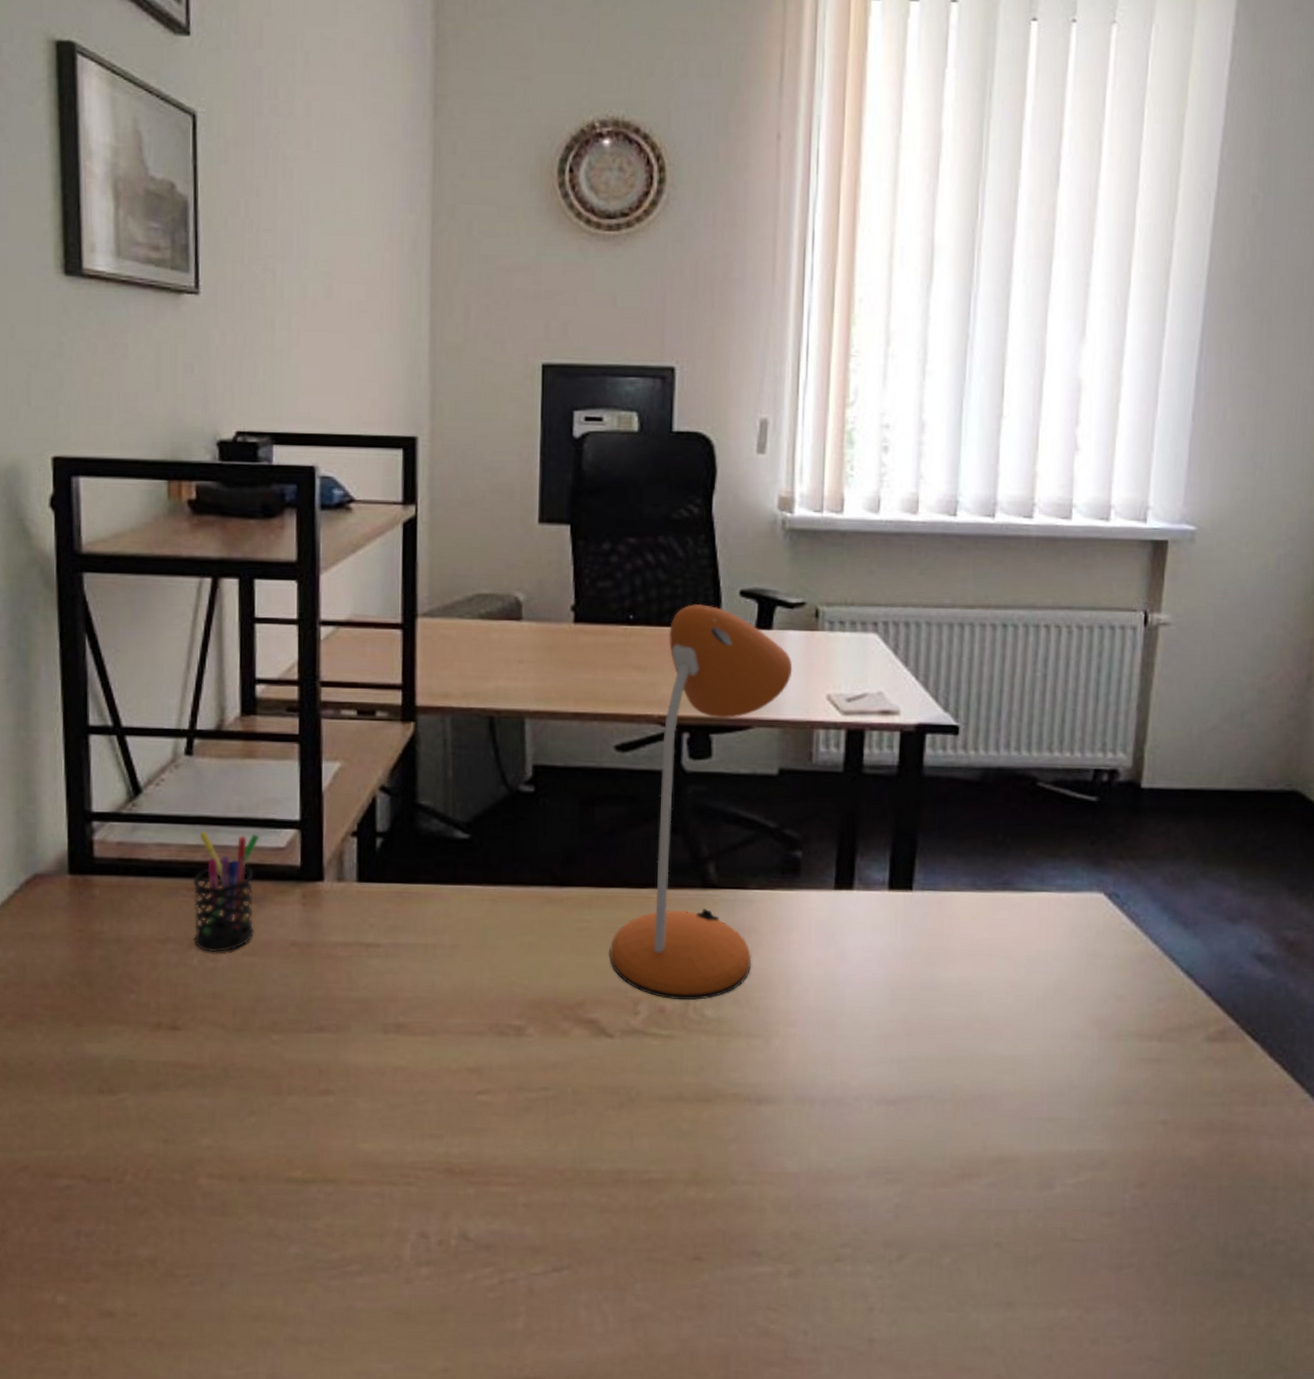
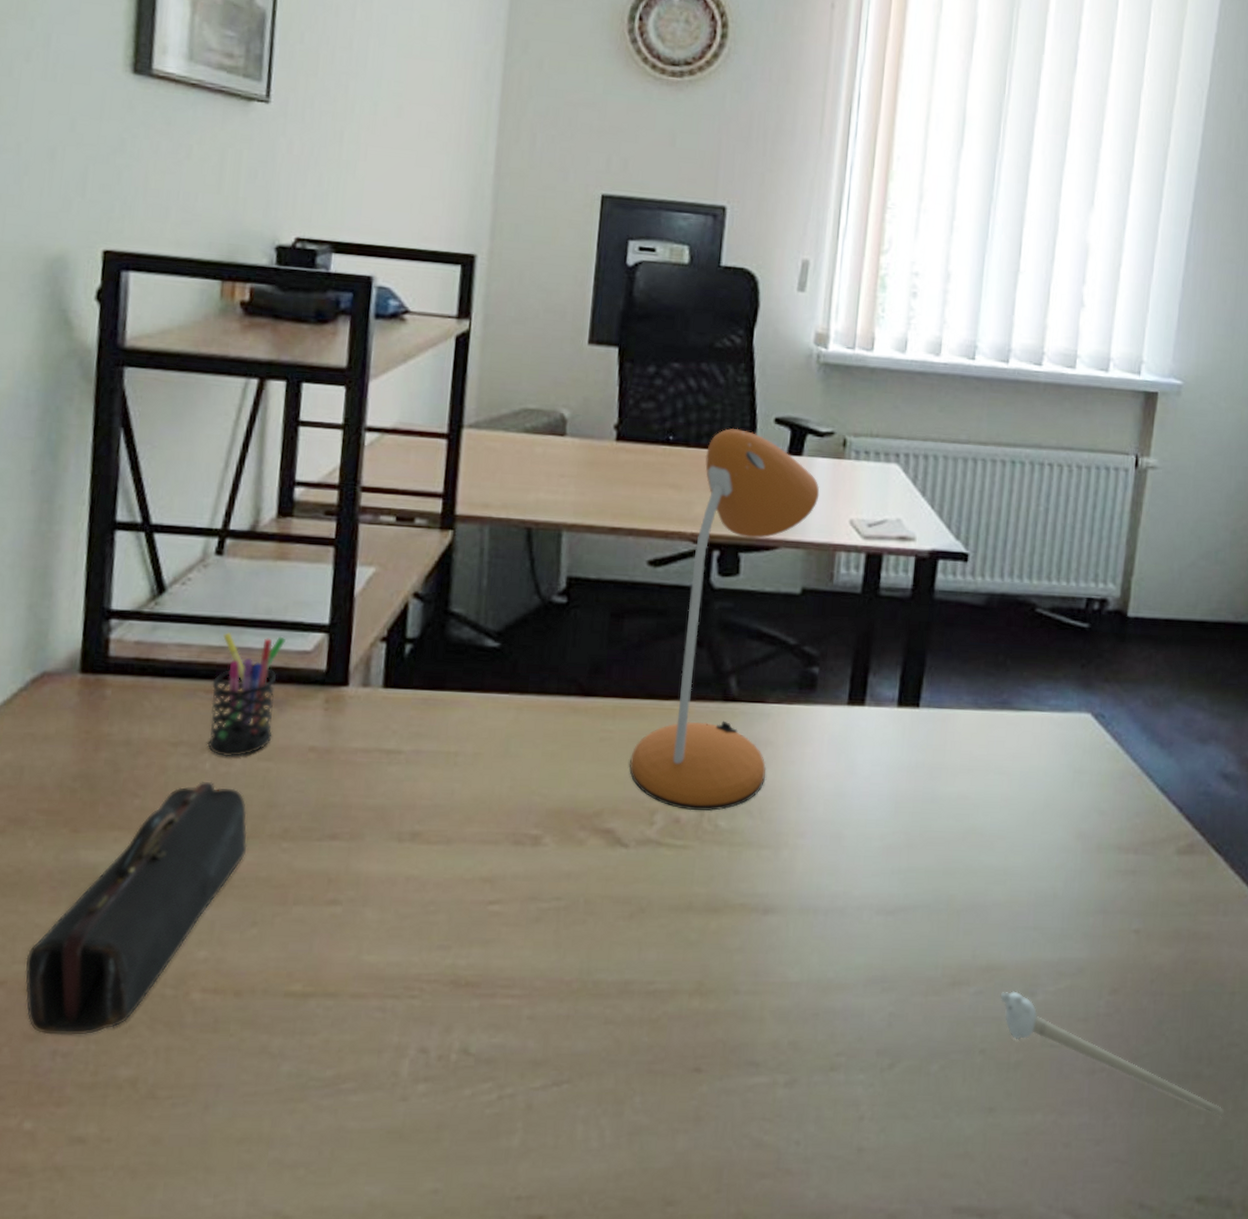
pencil case: none [45,977,239,1217] -> present [25,782,248,1035]
pen: none [1014,1182,1269,1317] -> present [1000,990,1224,1117]

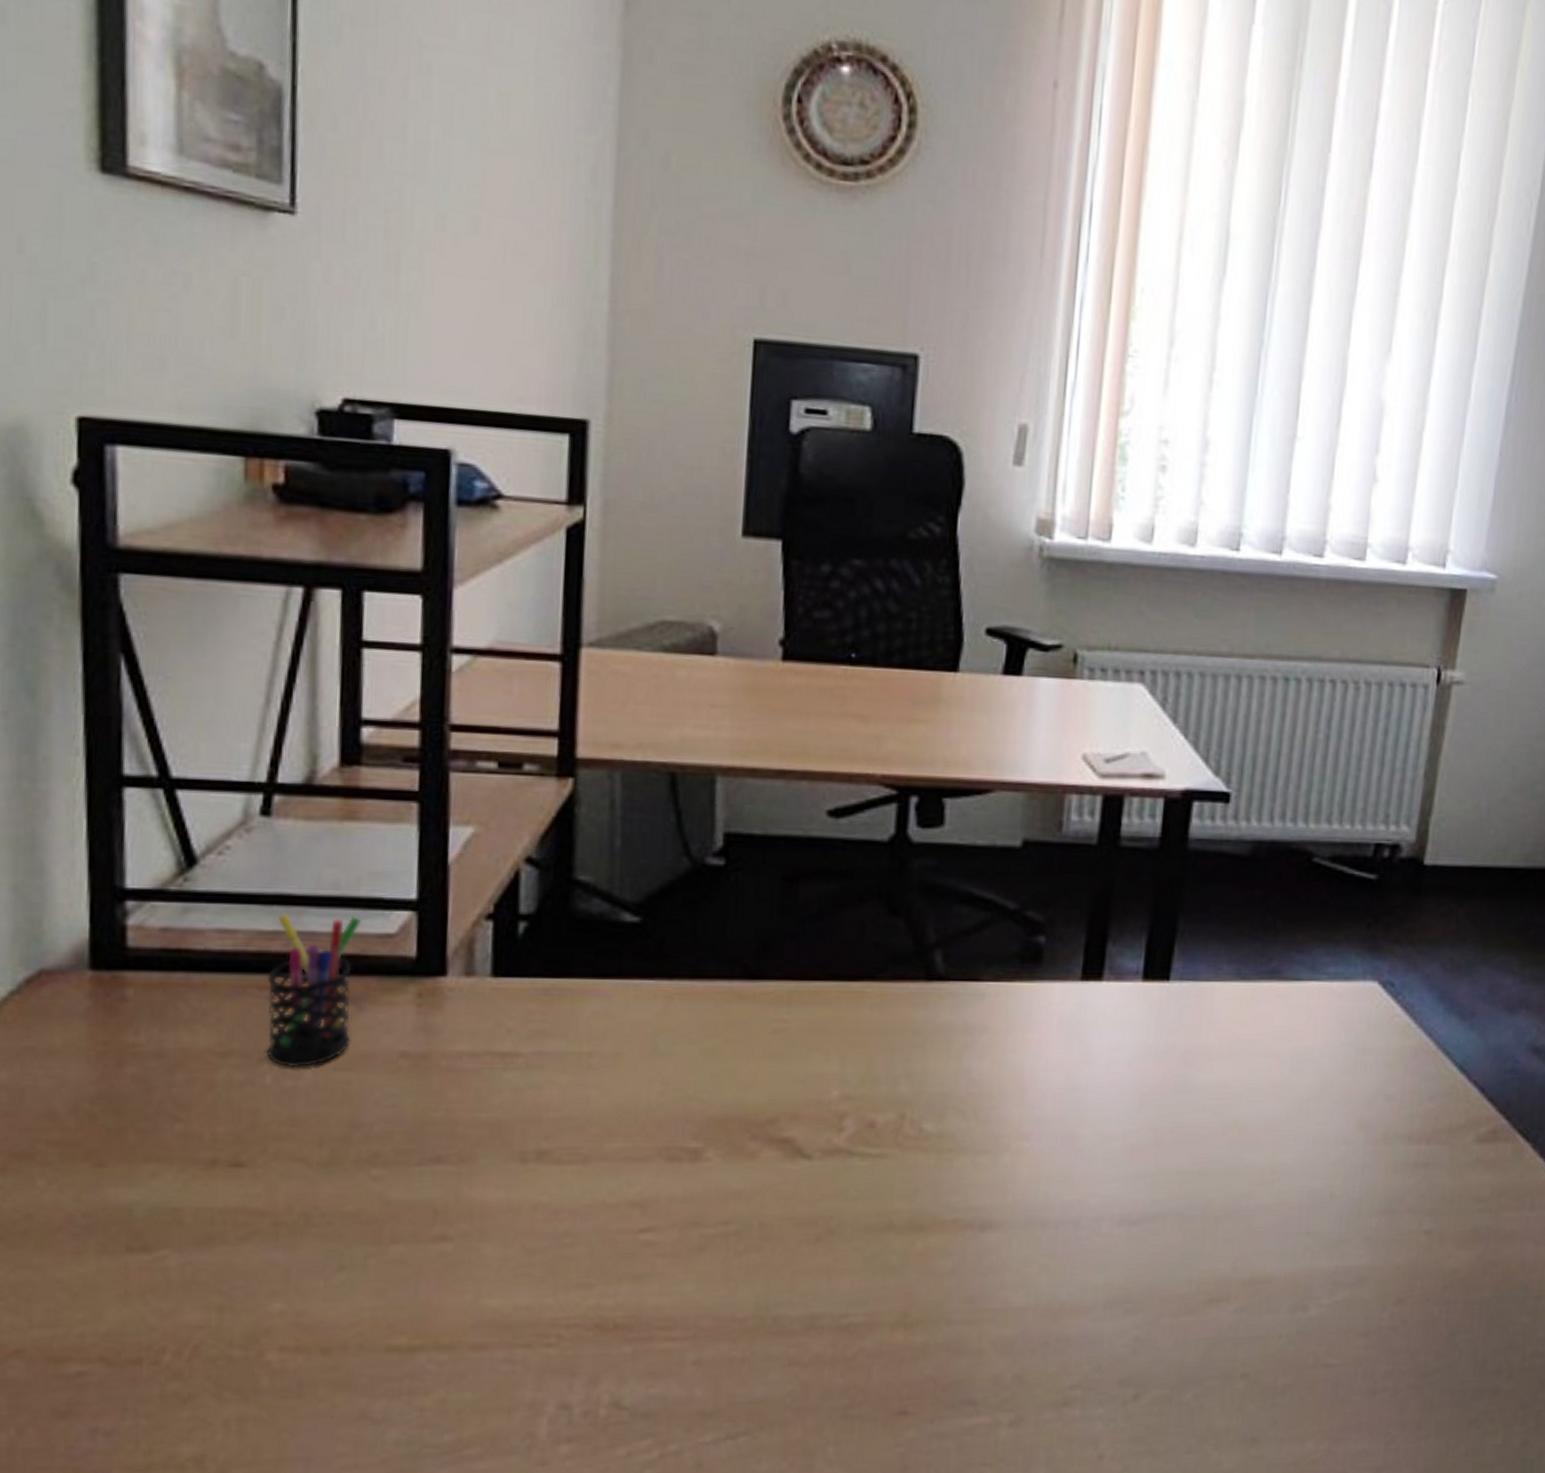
pencil case: present [25,782,248,1035] -> none [47,1099,327,1411]
desk lamp: present [629,428,820,812] -> none [811,642,1044,1113]
pen: present [1000,990,1224,1117] -> none [1265,1305,1524,1435]

